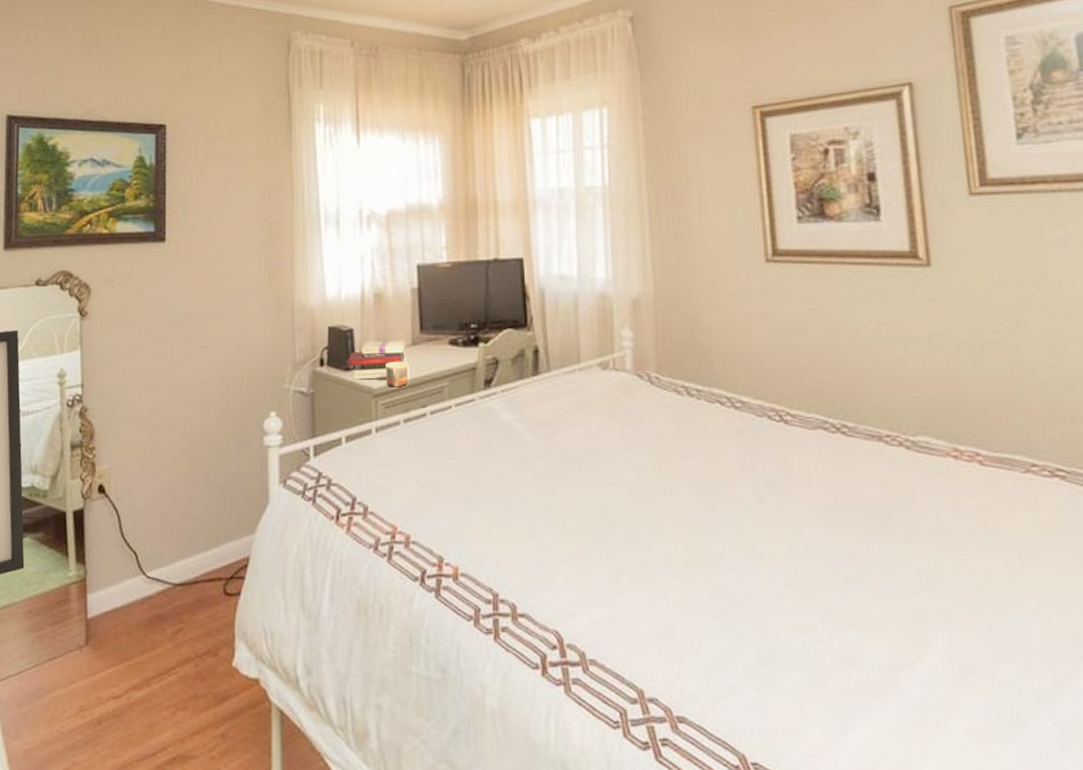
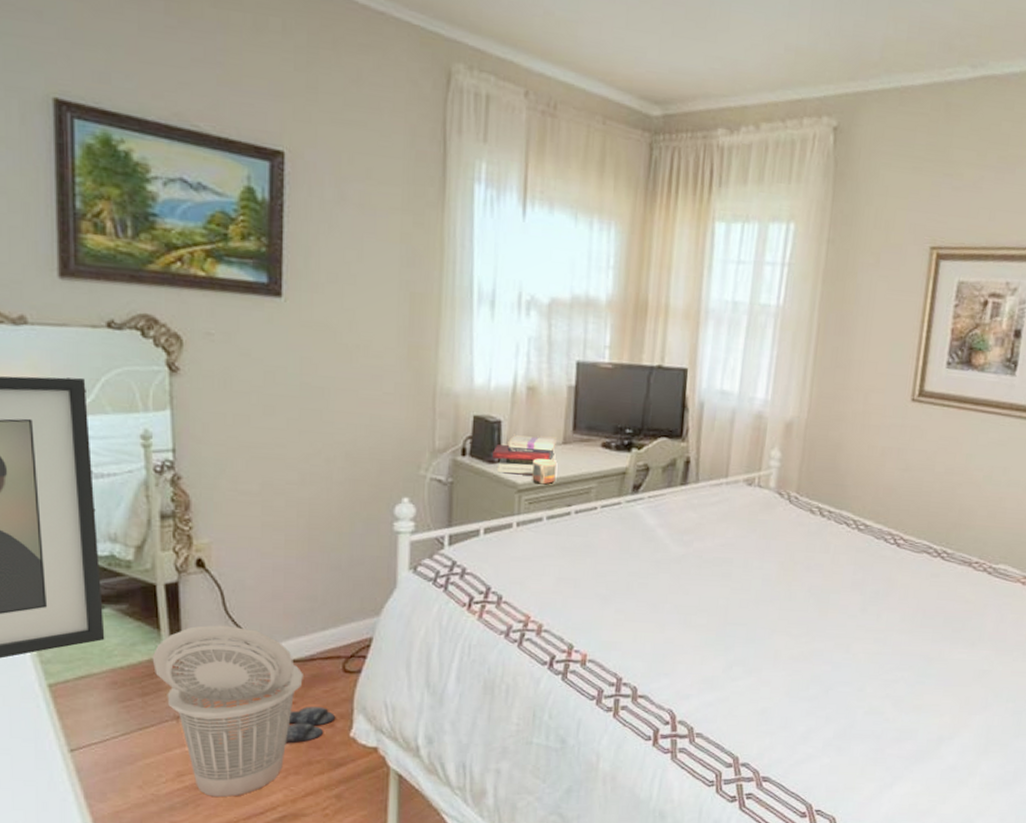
laundry basket: none [61,549,189,735] -> present [152,625,303,797]
slippers: none [137,633,219,674] -> present [244,706,336,743]

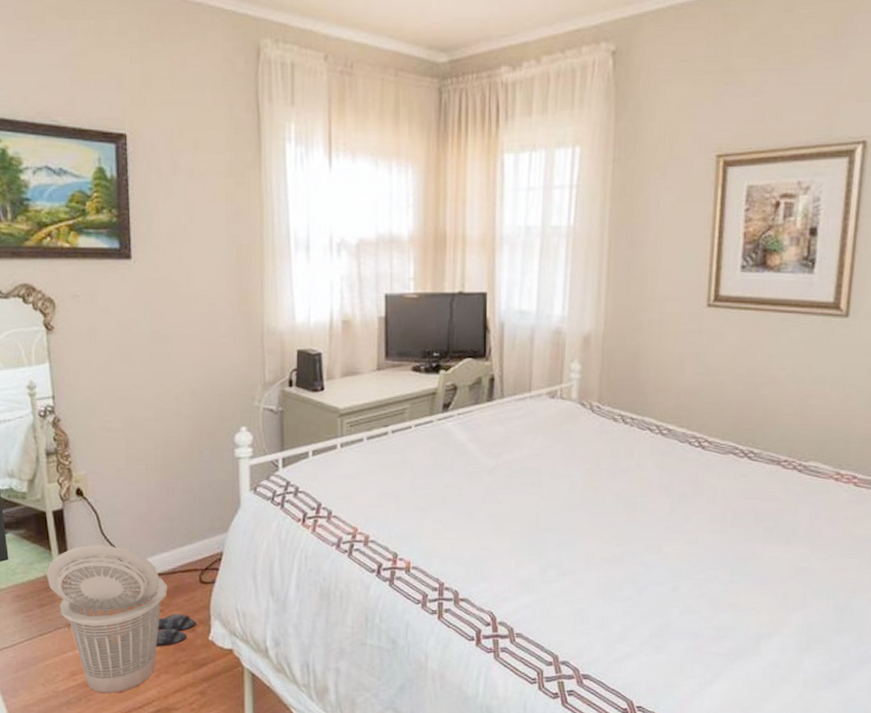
books: present [493,435,557,476] -> none [316,365,371,401]
mug: present [531,459,557,485] -> none [350,385,372,408]

